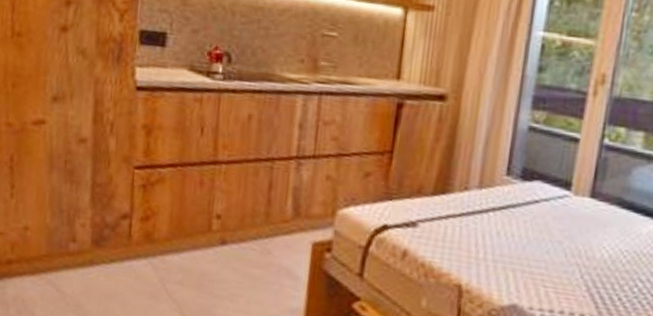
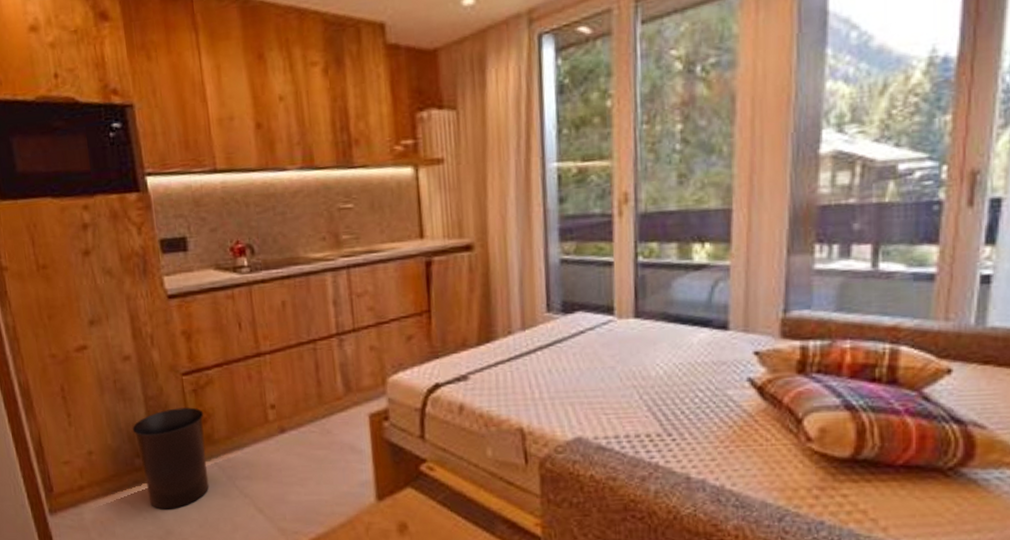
waste bin: none [73,199,149,301] -> present [132,407,210,510]

